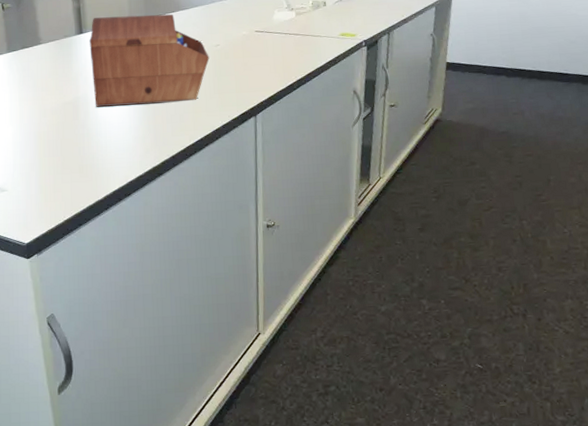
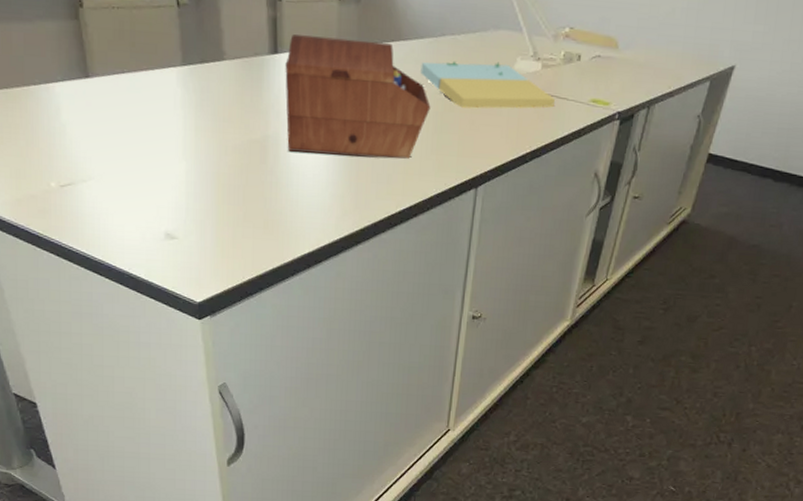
architectural model: none [198,15,311,54] -> present [420,61,555,109]

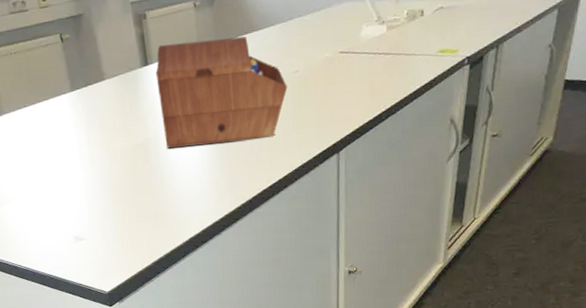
architectural model: present [420,61,555,109] -> none [274,32,403,82]

